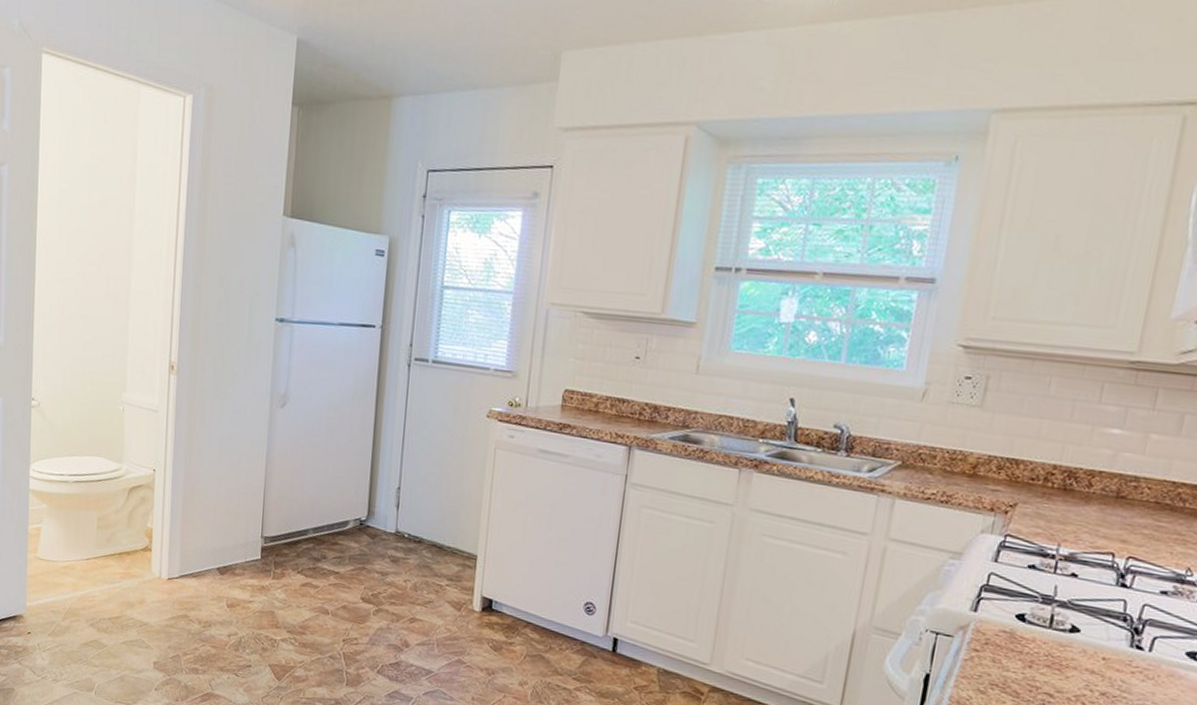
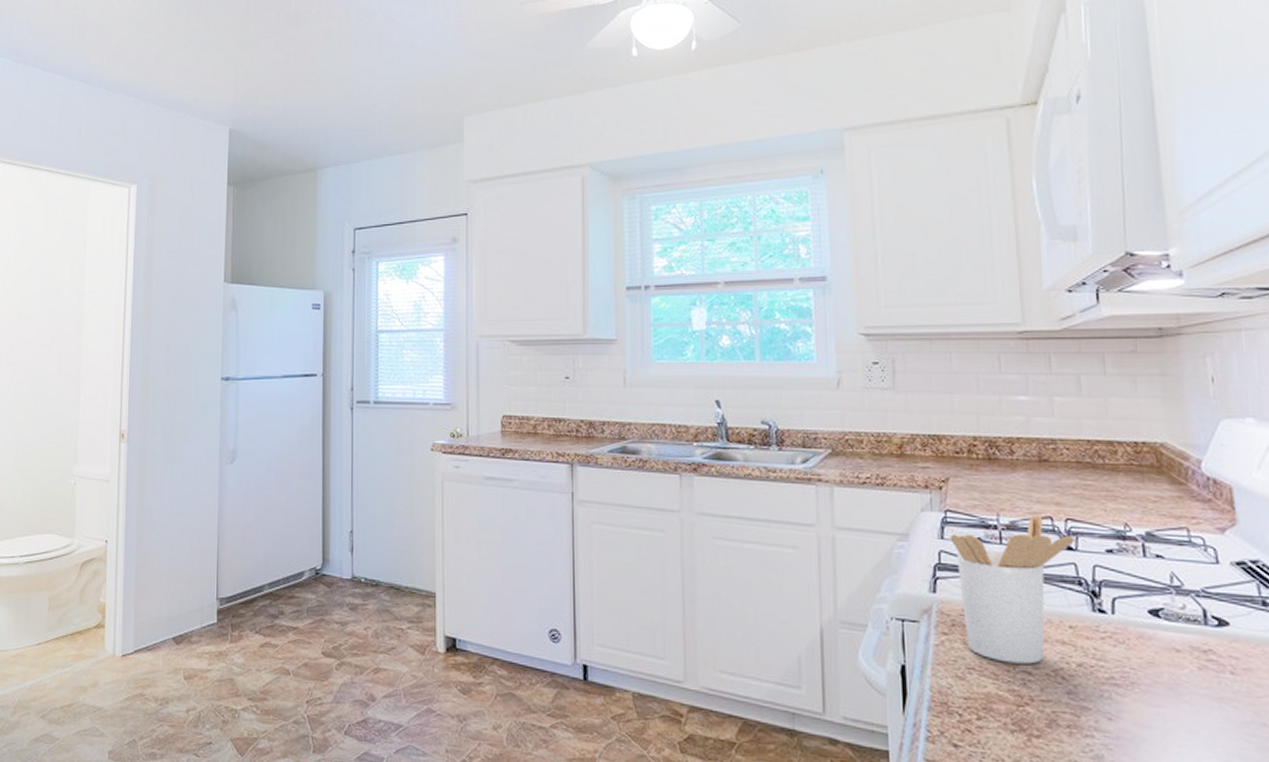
utensil holder: none [996,549,1132,688] -> present [950,514,1075,664]

